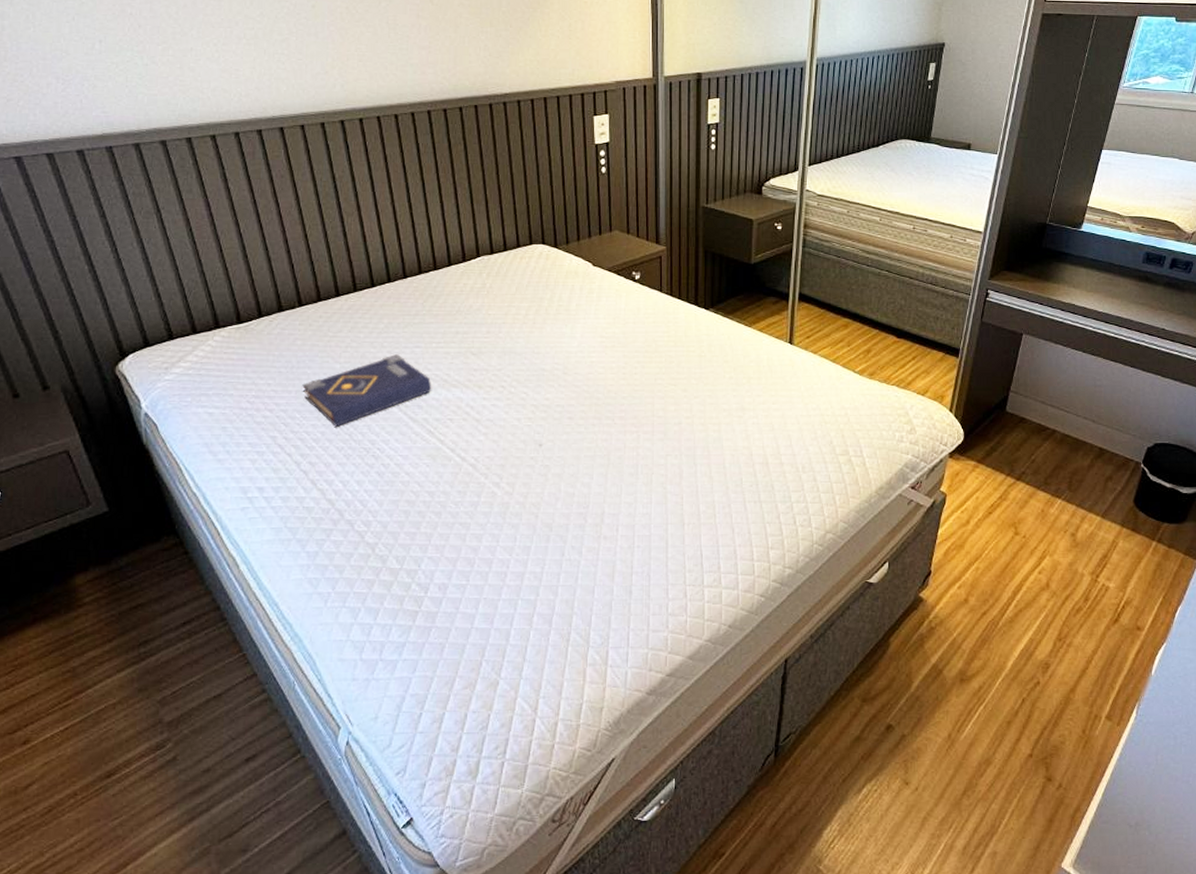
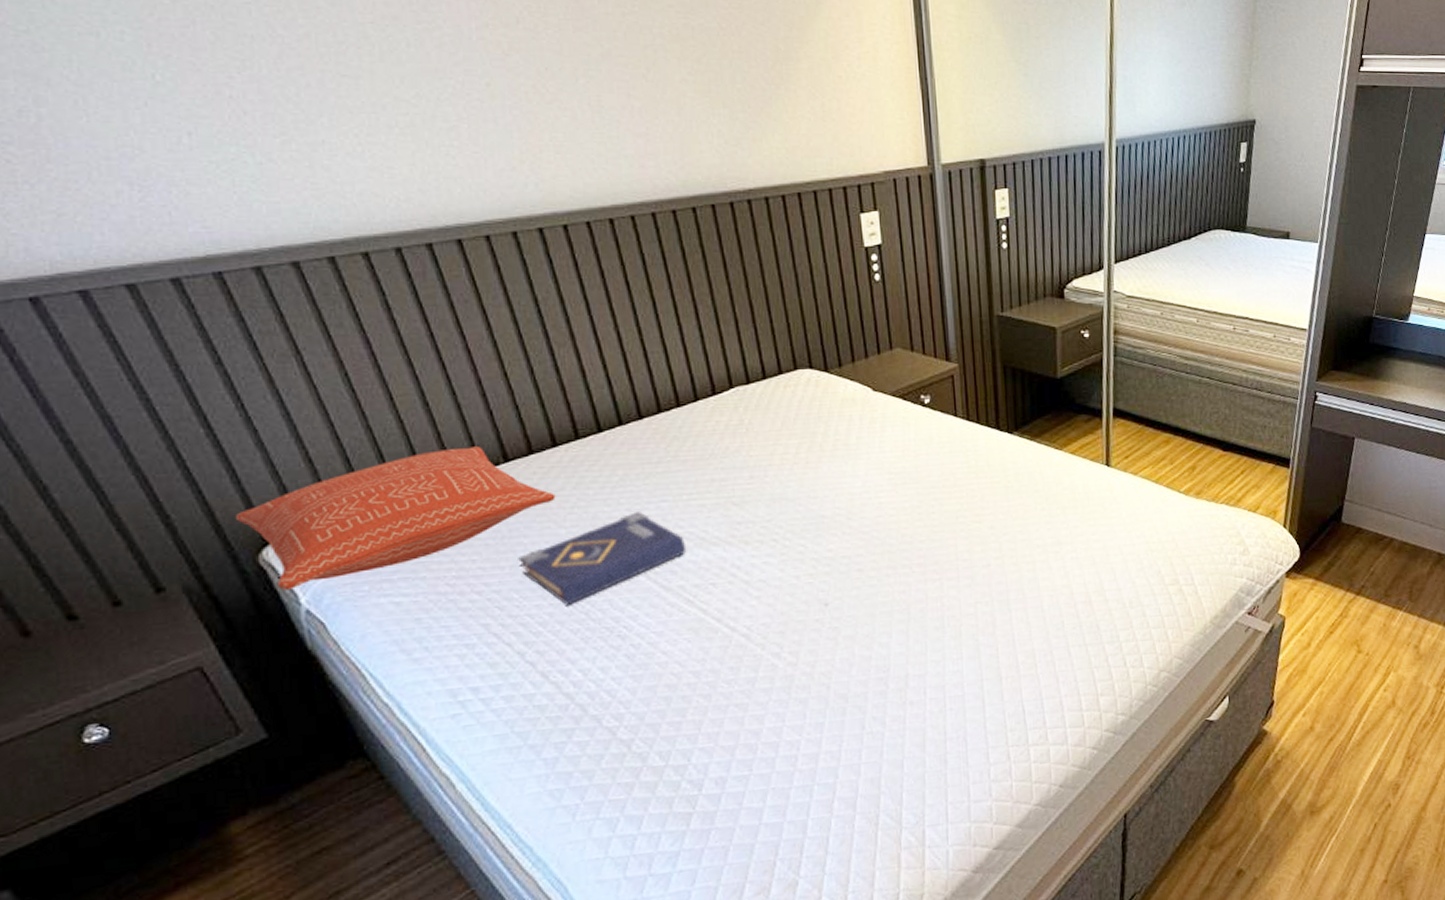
pillow: none [102,292,335,397] -> present [235,446,556,591]

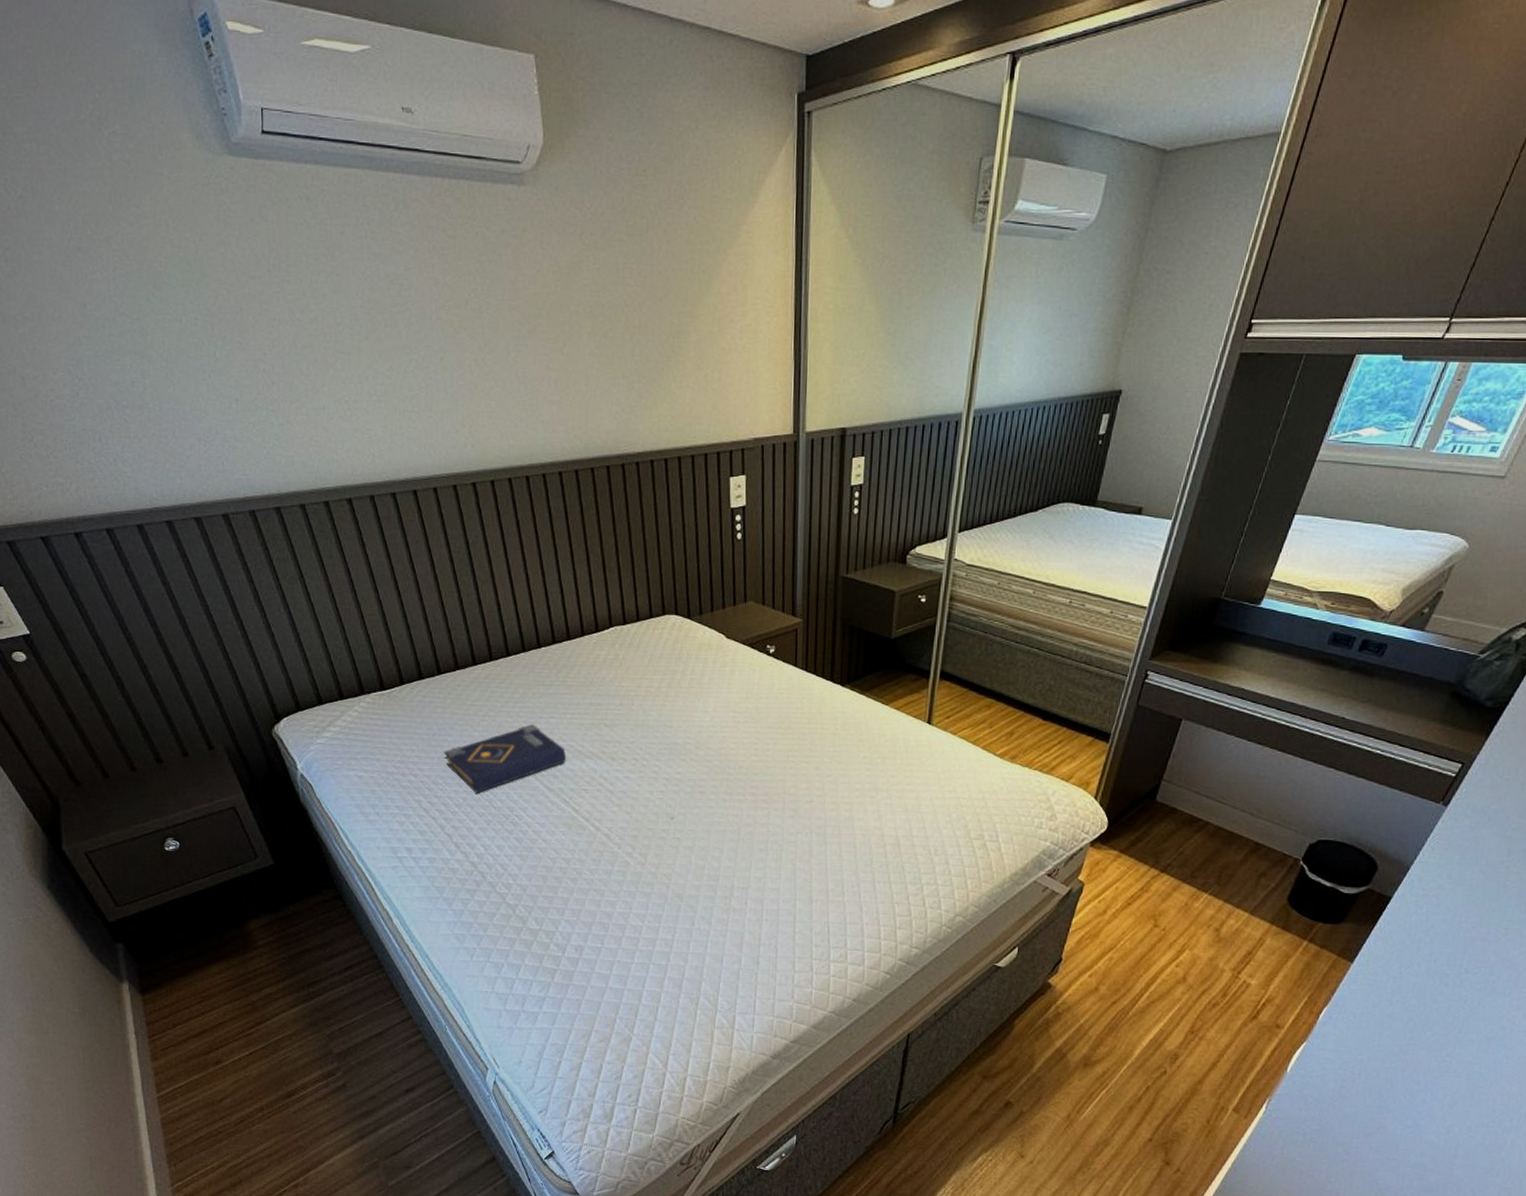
pillow: present [235,446,556,591] -> none [258,660,473,758]

